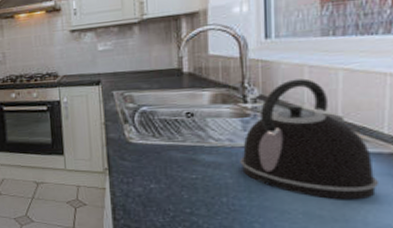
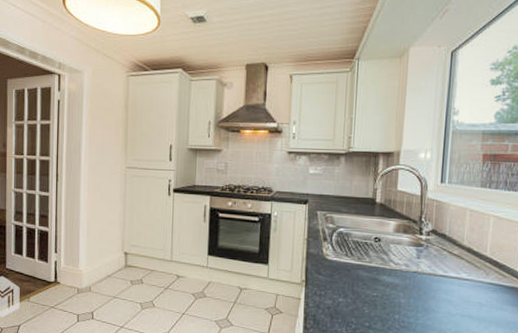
kettle: present [240,78,378,200] -> none [412,219,510,325]

